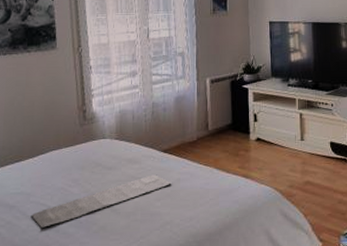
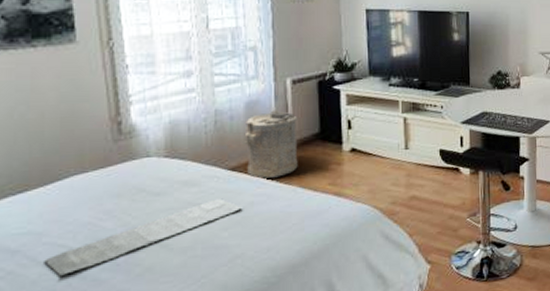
laundry hamper: none [174,104,214,160] -> present [244,110,298,179]

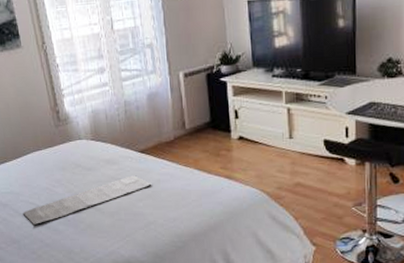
laundry hamper: present [244,110,298,179] -> none [148,101,194,161]

